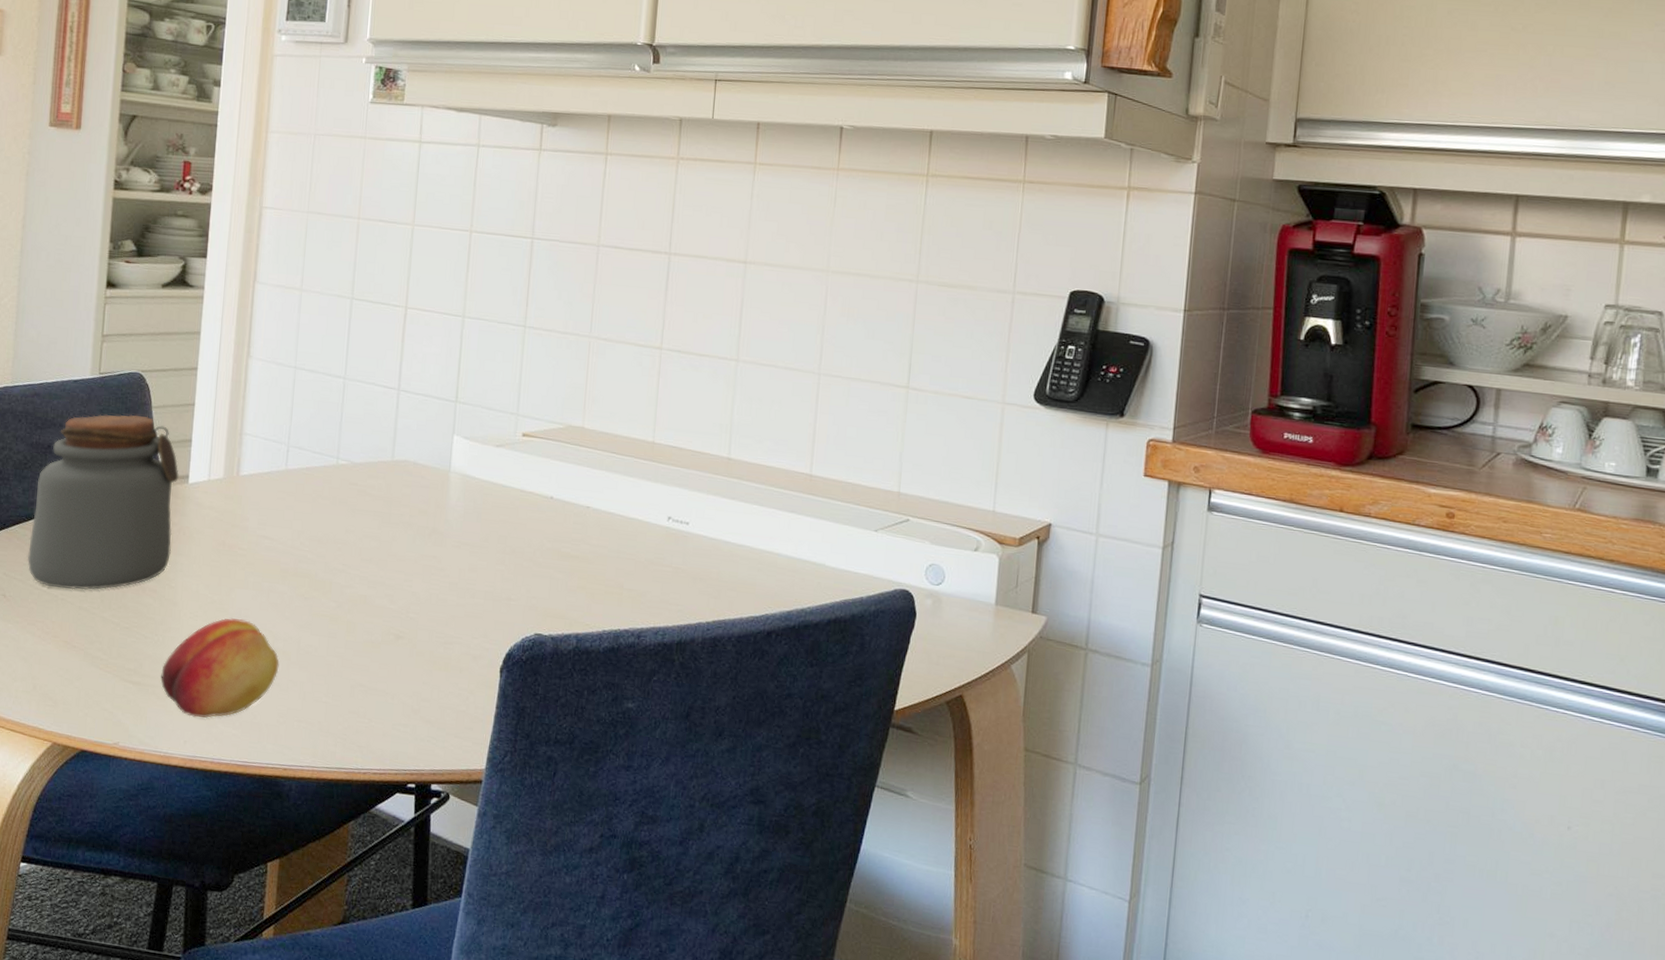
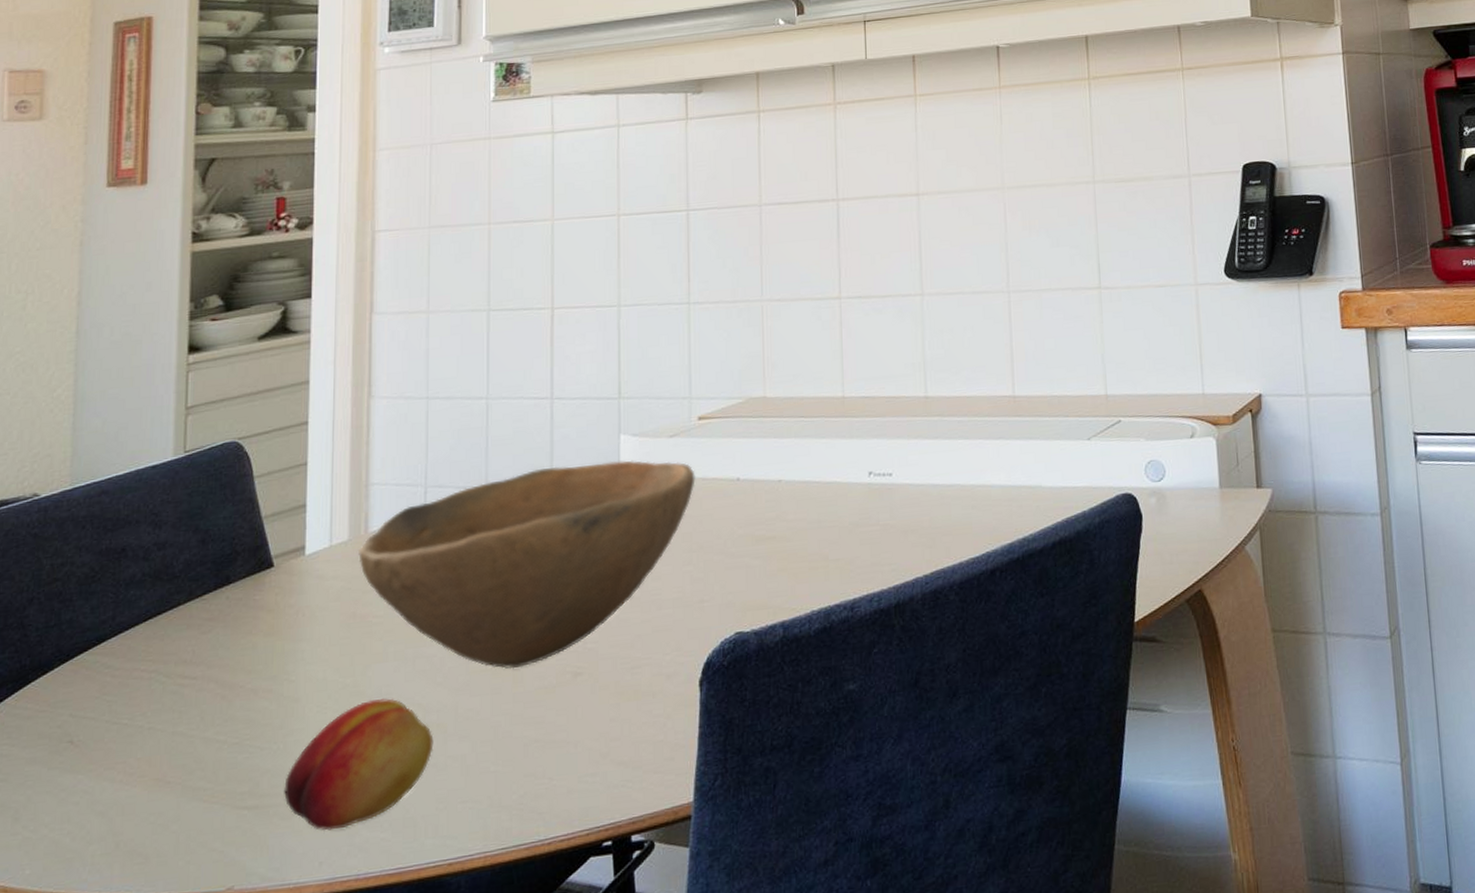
jar: present [27,414,180,590] -> none [100,488,294,717]
bowl: none [231,450,515,620] -> present [359,460,695,669]

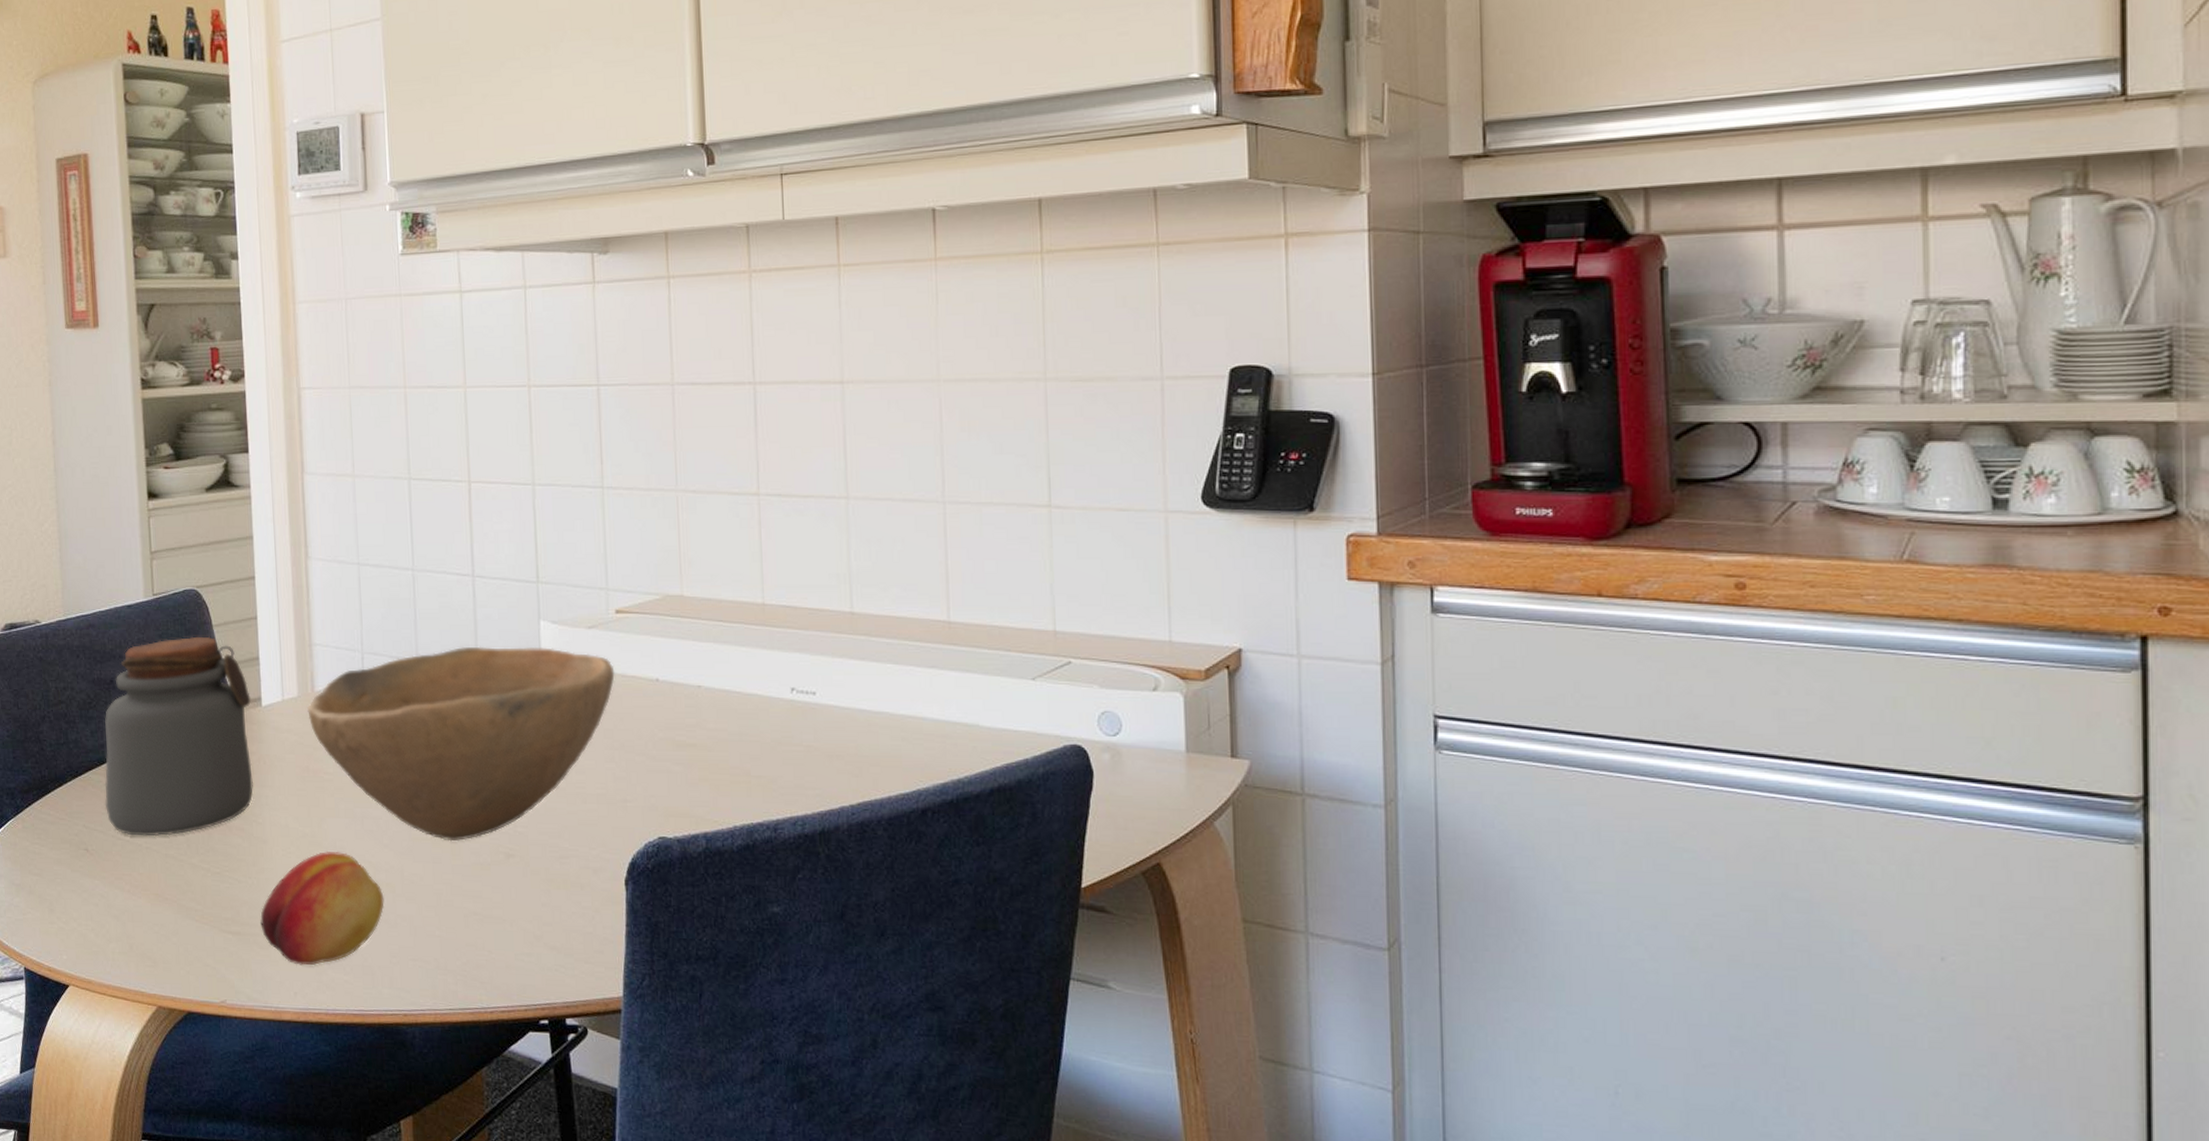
jar: none [100,488,294,717] -> present [104,636,253,837]

